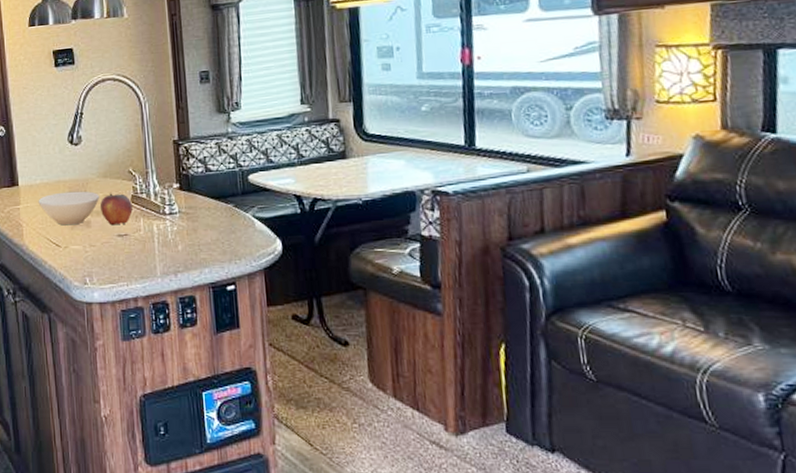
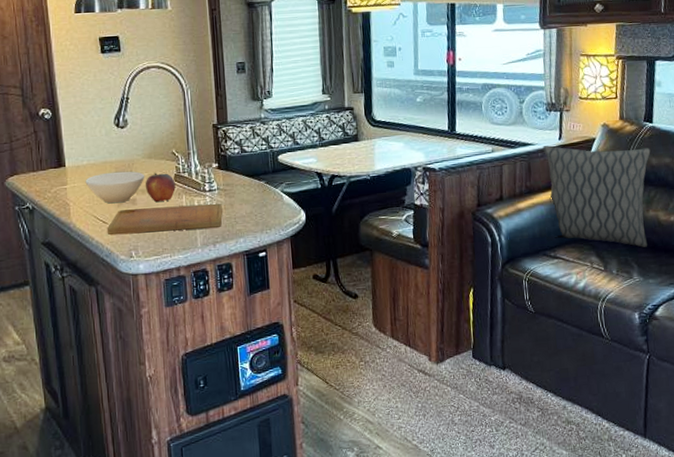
cutting board: none [60,228,185,260] -> present [106,203,223,235]
pillow: none [602,164,776,303] -> present [542,145,651,247]

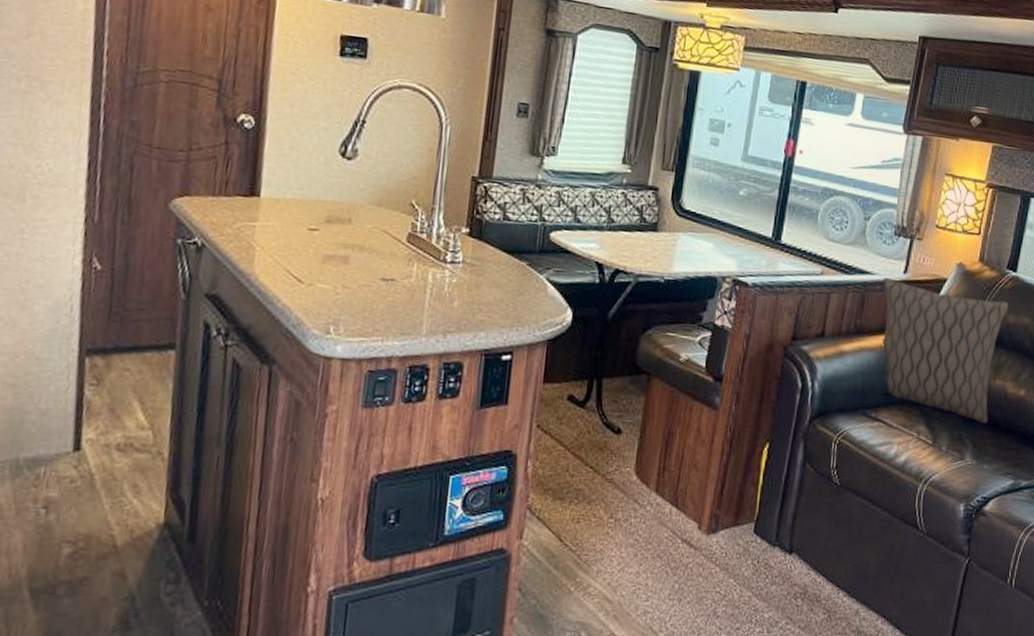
bowl: present [85,171,145,204] -> none [283,214,368,259]
cutting board: present [106,203,223,235] -> none [300,267,464,313]
fruit: present [145,172,176,203] -> none [365,226,407,267]

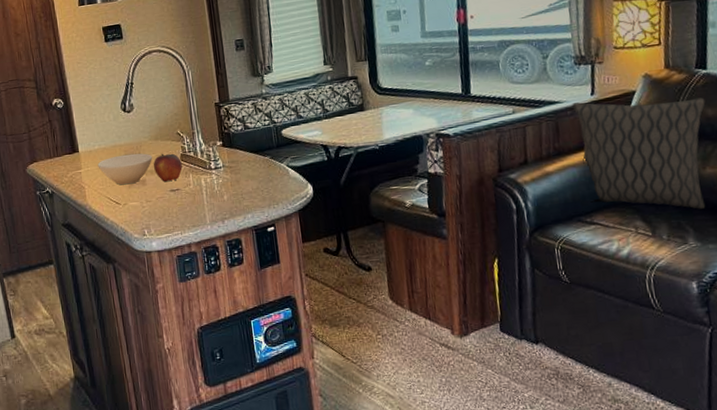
bowl: none [283,214,368,259] -> present [97,153,153,185]
fruit: none [365,226,407,267] -> present [153,153,183,183]

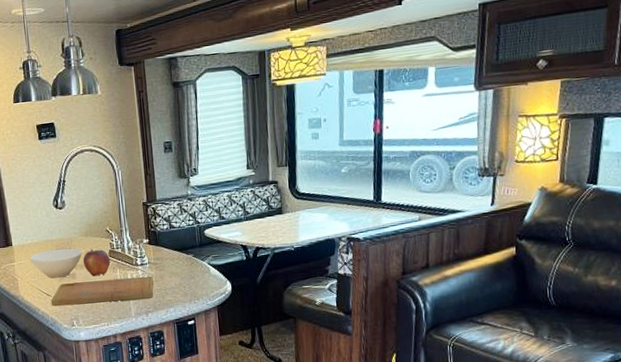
cutting board: none [120,180,230,215] -> present [50,276,154,307]
pillow: present [572,97,706,209] -> none [473,210,593,313]

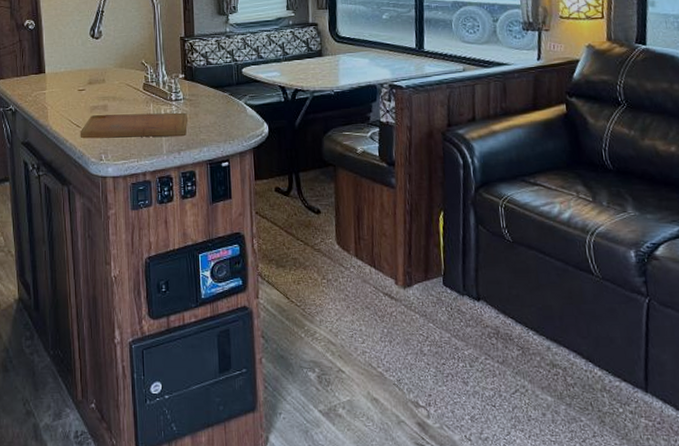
bowl: present [30,248,83,278] -> none [62,79,116,109]
fruit: present [83,249,110,277] -> none [116,81,144,110]

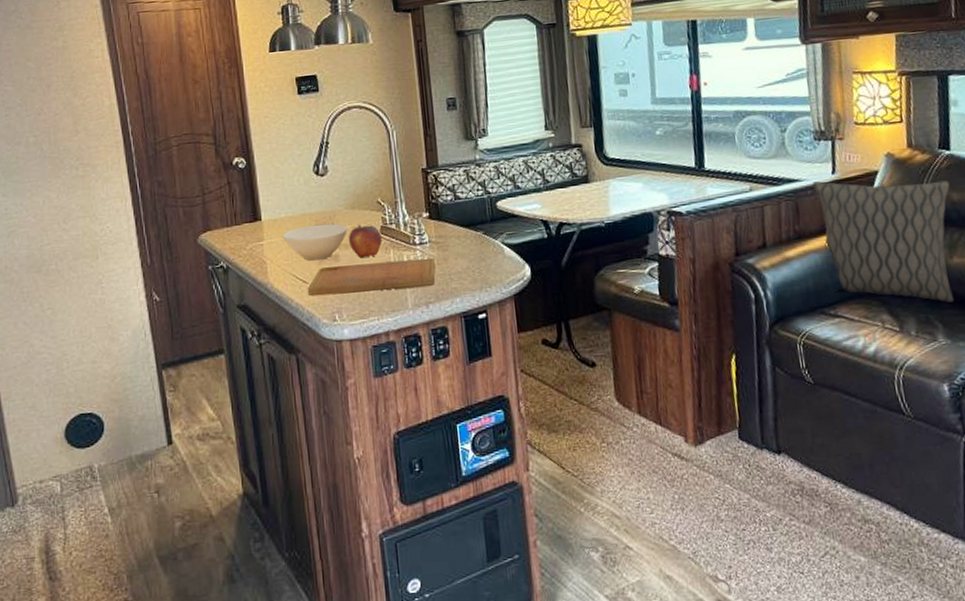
bowl: none [62,79,116,109] -> present [283,223,348,261]
fruit: none [116,81,144,110] -> present [348,225,382,259]
pillow: none [519,66,645,179] -> present [812,180,955,303]

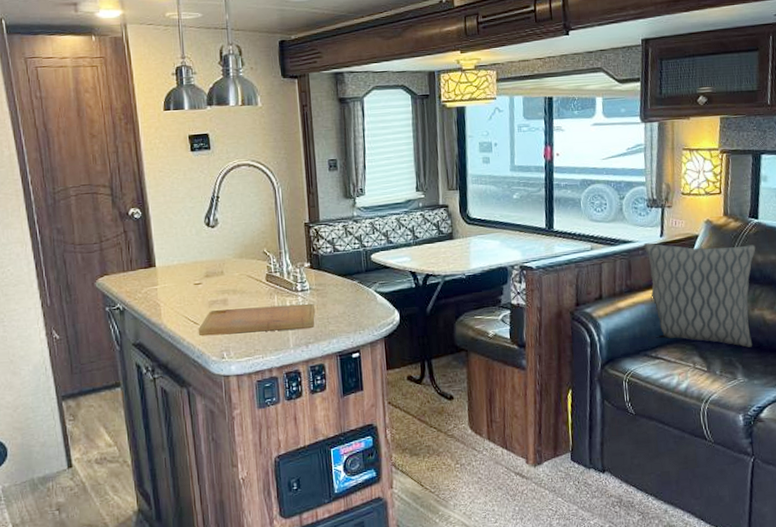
bowl: present [283,223,348,261] -> none [176,271,237,304]
fruit: present [348,225,382,259] -> none [236,272,267,303]

